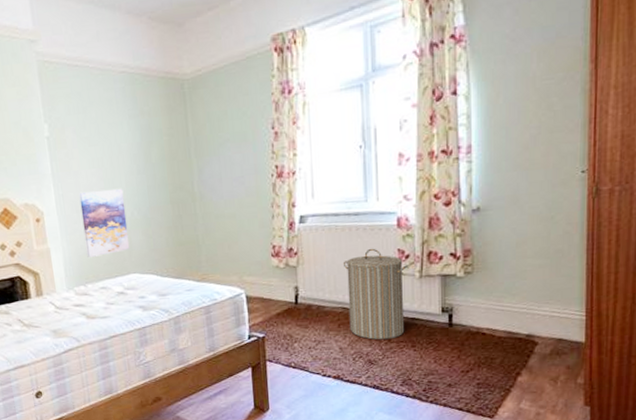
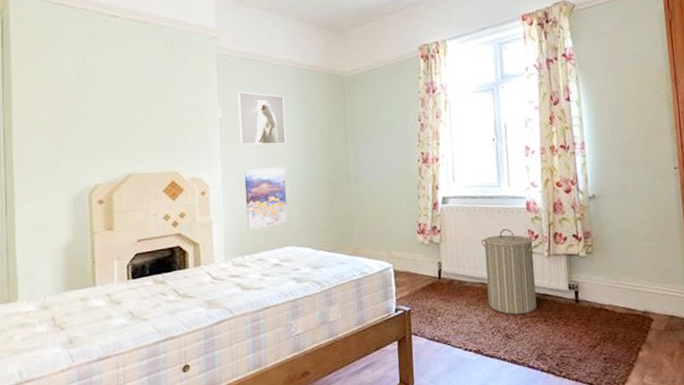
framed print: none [64,104,123,166] -> present [237,91,286,145]

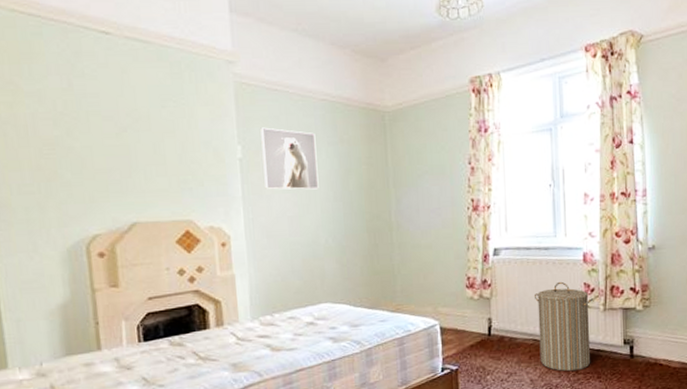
wall art: present [244,166,288,231] -> none [270,214,323,286]

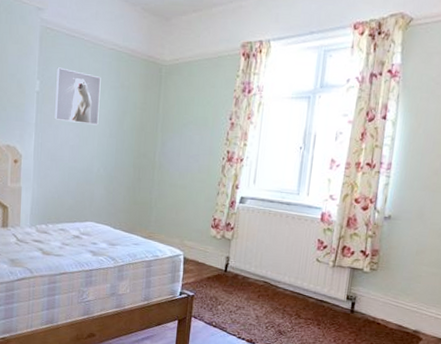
laundry hamper: present [533,281,594,372] -> none [267,235,325,316]

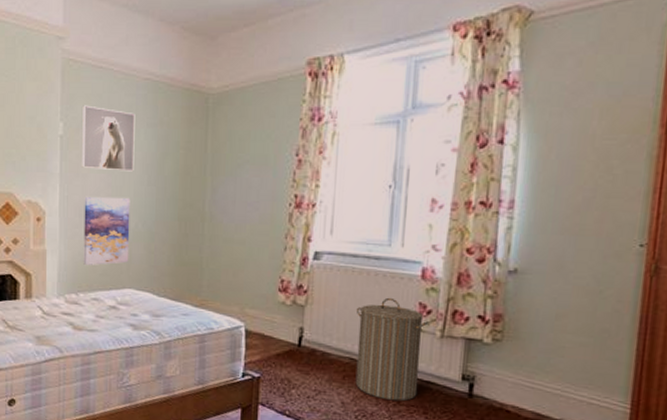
wall art: none [53,143,95,202] -> present [83,196,131,266]
laundry hamper: none [267,235,325,316] -> present [355,297,430,401]

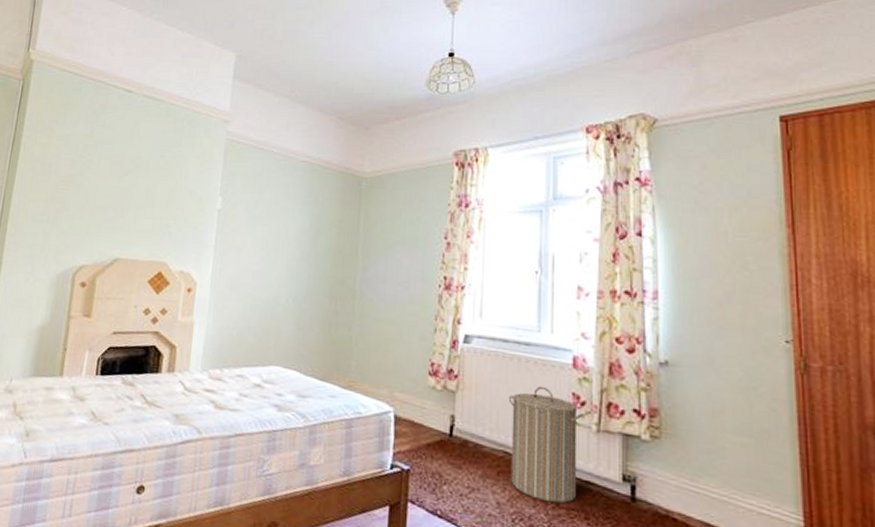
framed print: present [82,105,135,172] -> none [237,182,292,247]
wall art: present [83,196,131,266] -> none [230,269,283,340]

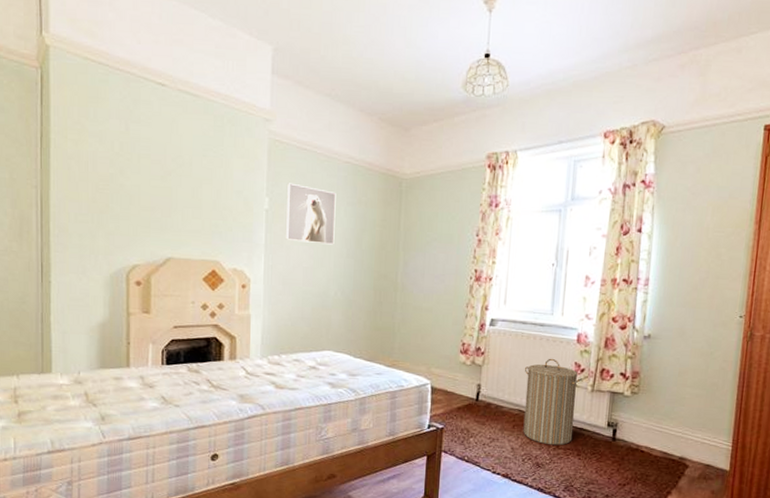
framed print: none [237,182,292,247] -> present [286,183,336,245]

